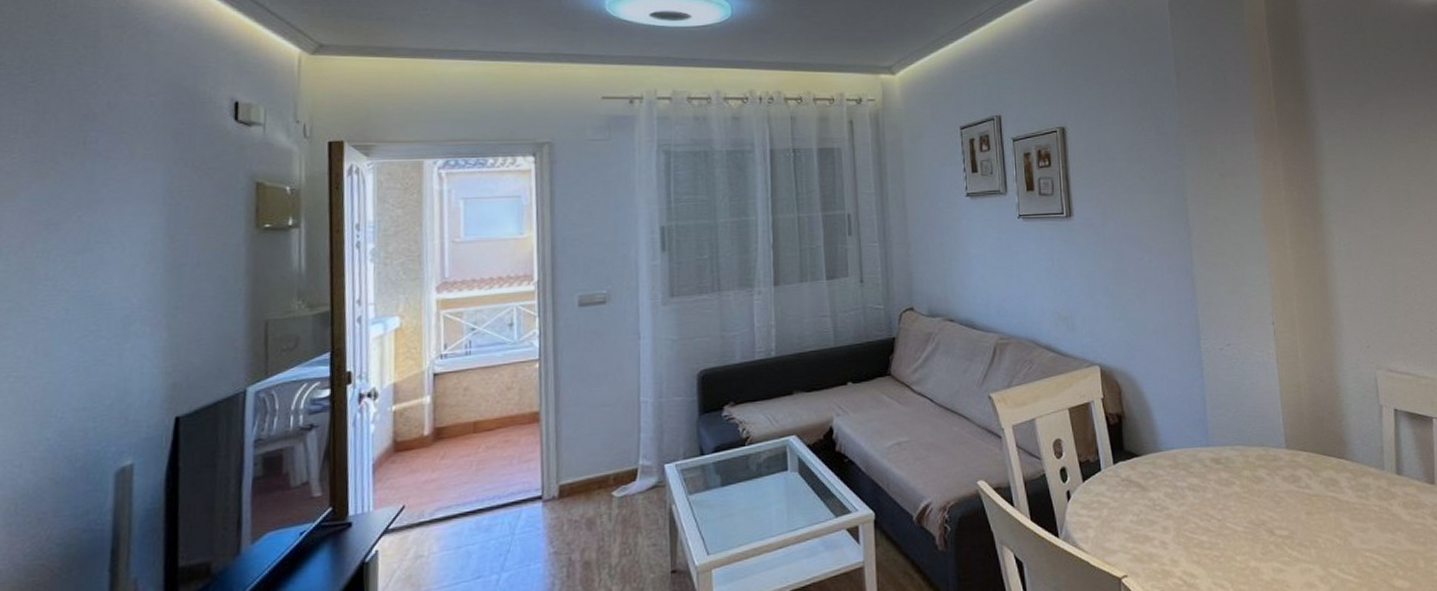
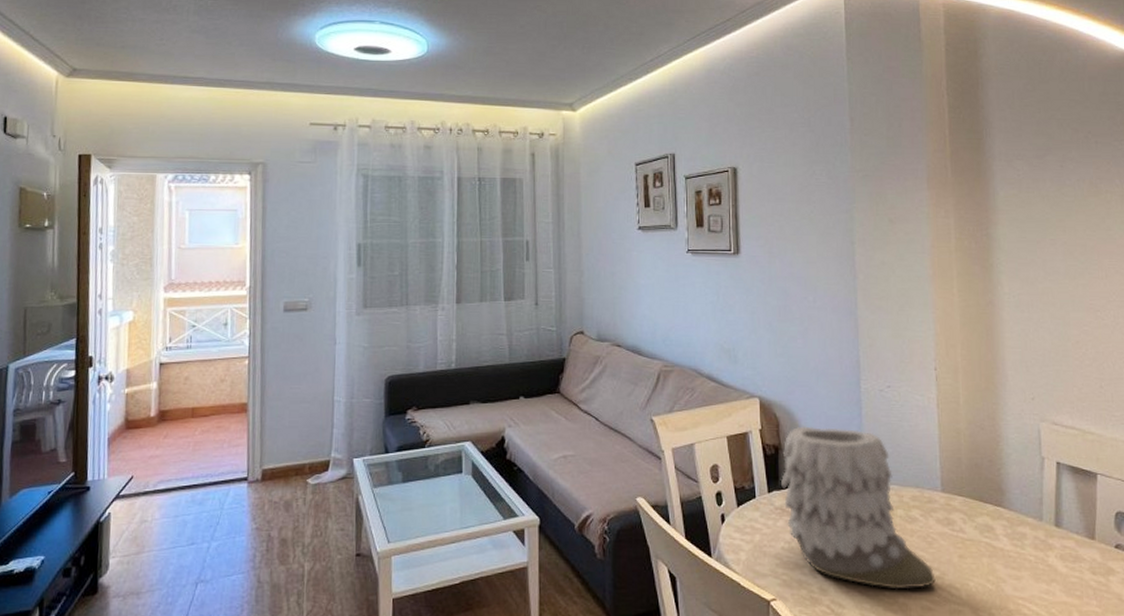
vase: none [1126,391,1285,554] -> present [781,426,936,590]

